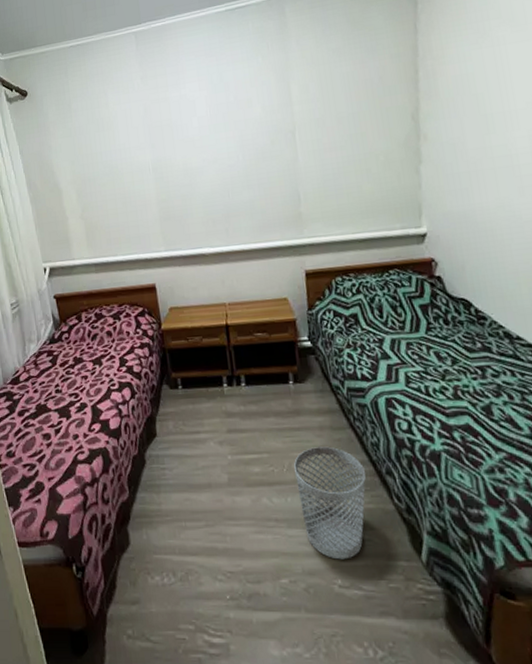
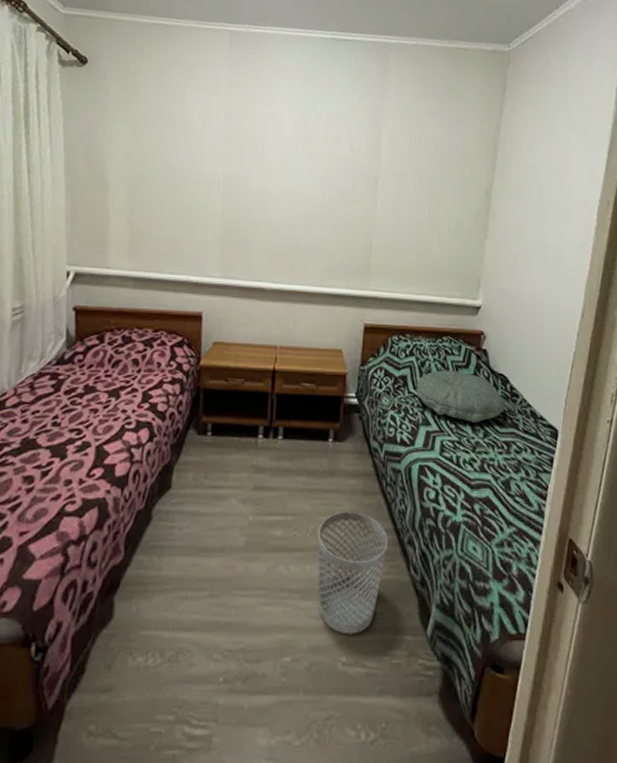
pillow: none [368,301,473,351] -> present [416,370,505,422]

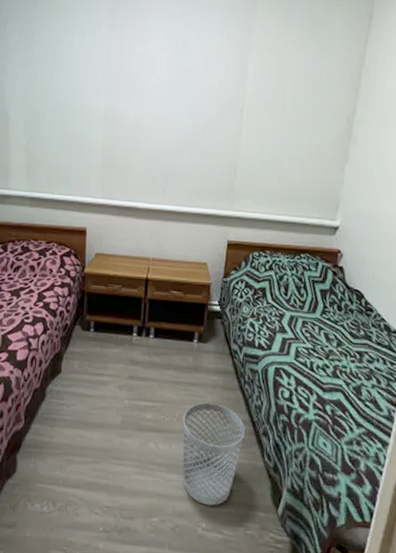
pillow: present [416,370,505,422] -> none [274,284,360,333]

